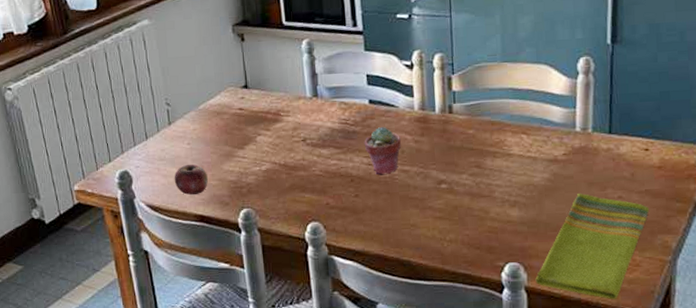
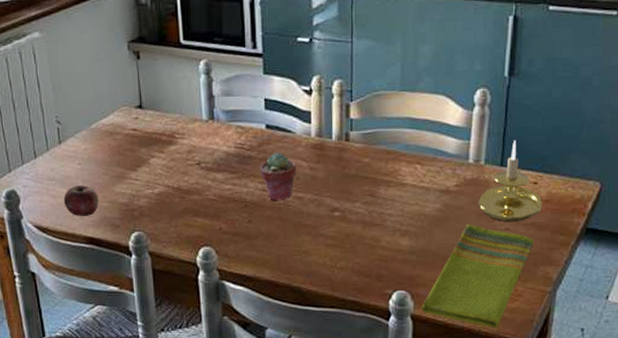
candle holder: none [587,107,655,190] -> present [477,140,542,222]

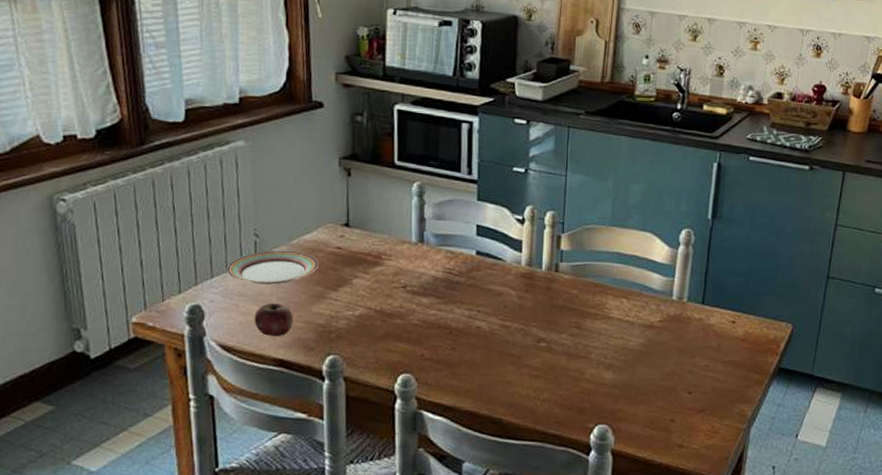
plate: none [34,135,117,169] -> present [225,250,319,285]
potted succulent: present [259,153,297,202] -> none [467,280,505,329]
dish towel: present [421,224,535,327] -> none [622,359,731,464]
candle holder: present [477,140,542,222] -> none [679,280,739,358]

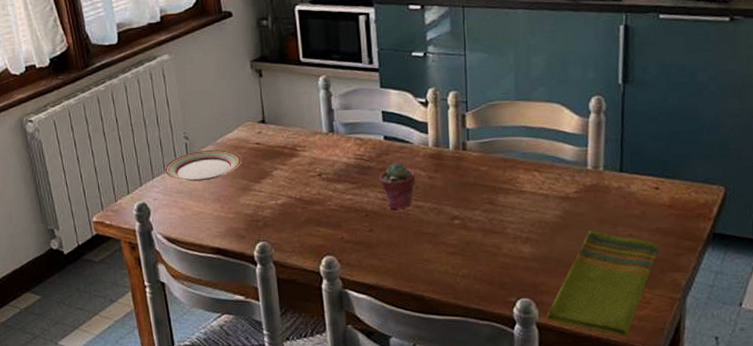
apple: present [254,303,293,336] -> none [191,198,225,227]
potted succulent: none [467,280,505,329] -> present [379,163,416,211]
dish towel: none [622,359,731,464] -> present [546,230,660,336]

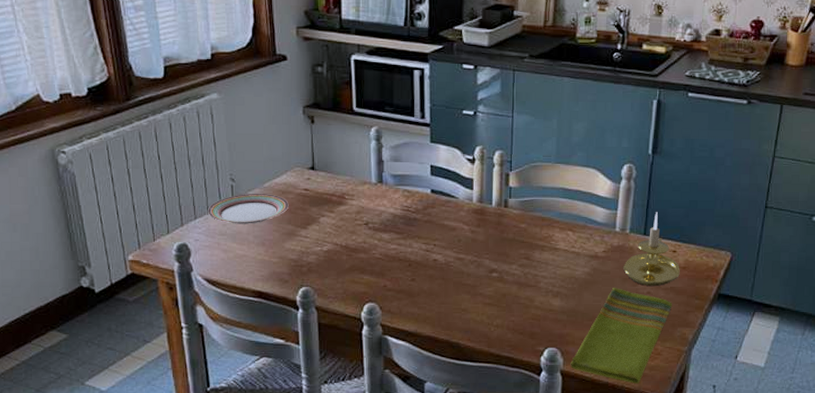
potted succulent: present [379,163,416,211] -> none [423,216,459,262]
candle holder: none [598,146,666,227] -> present [622,212,680,286]

